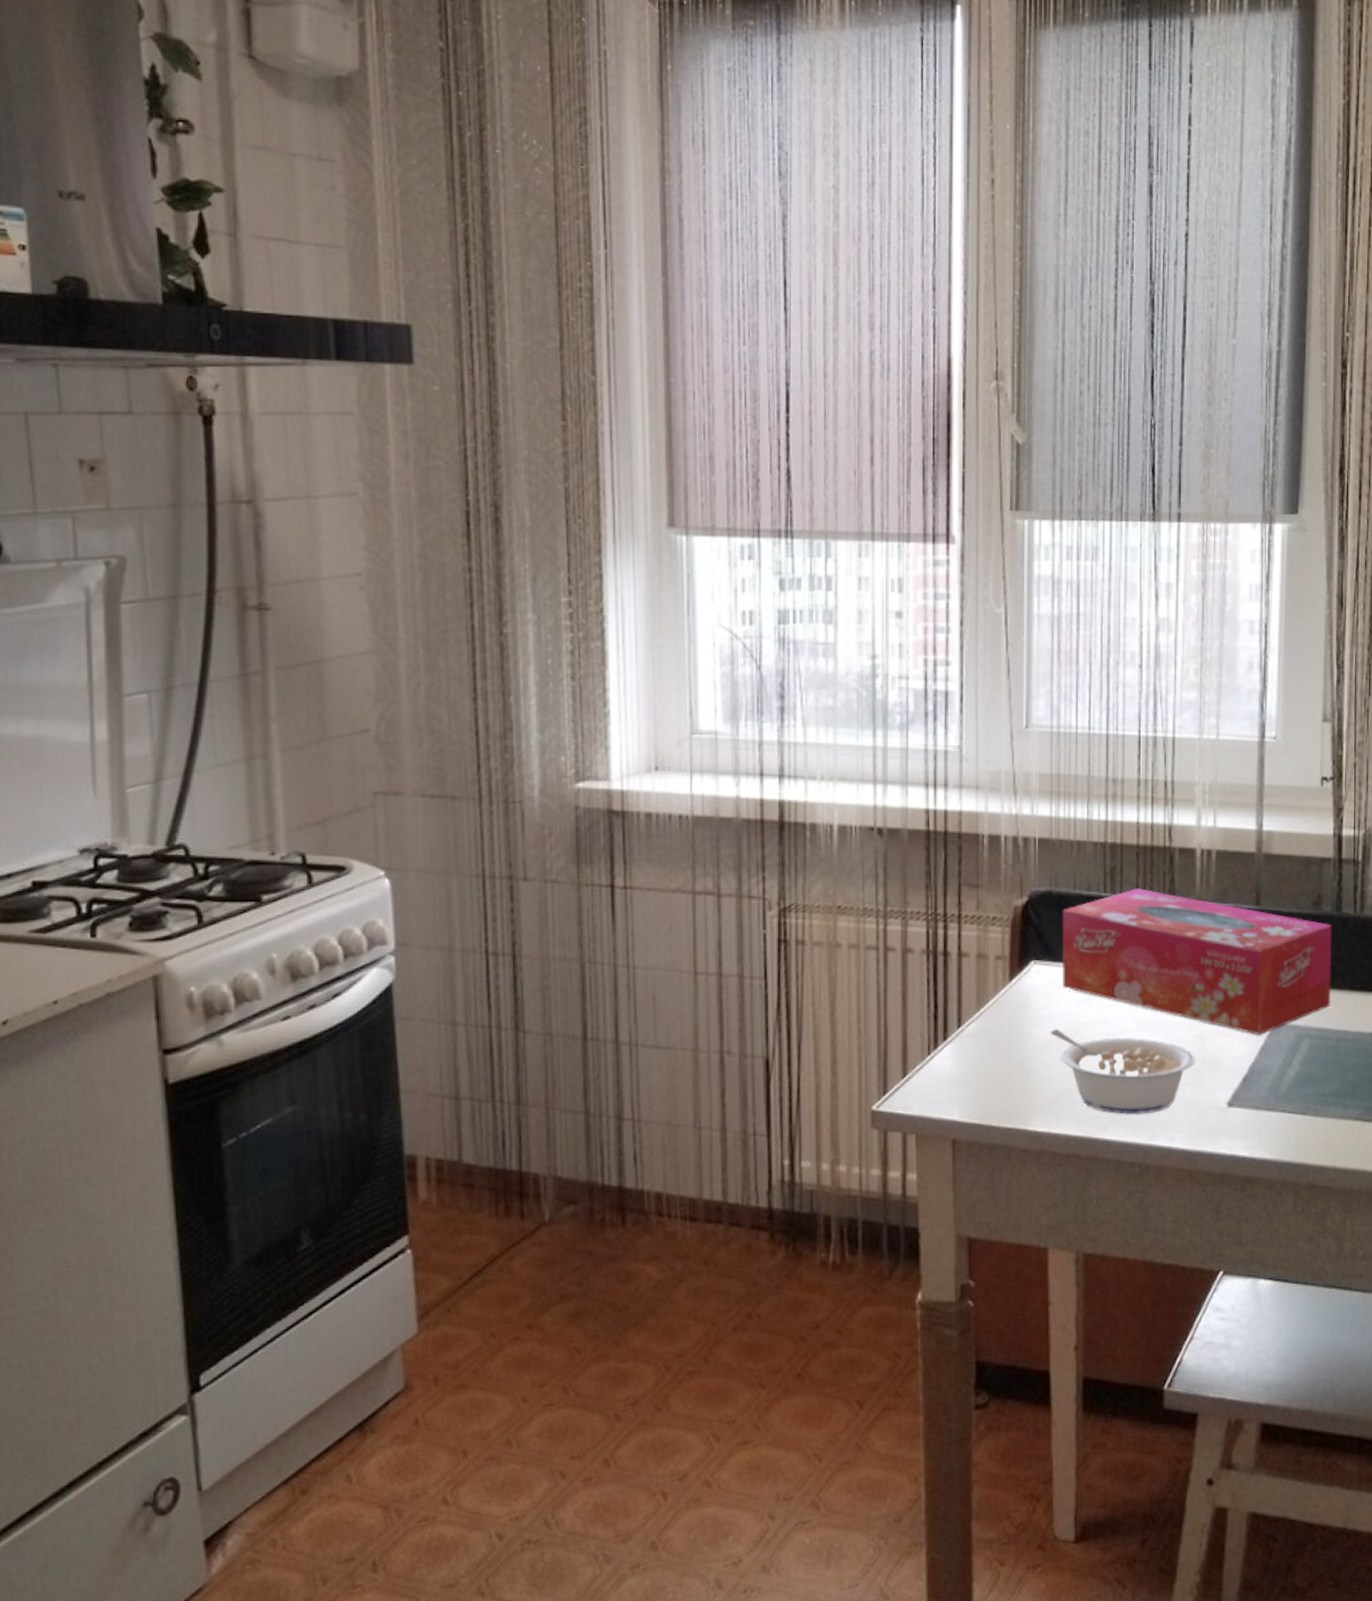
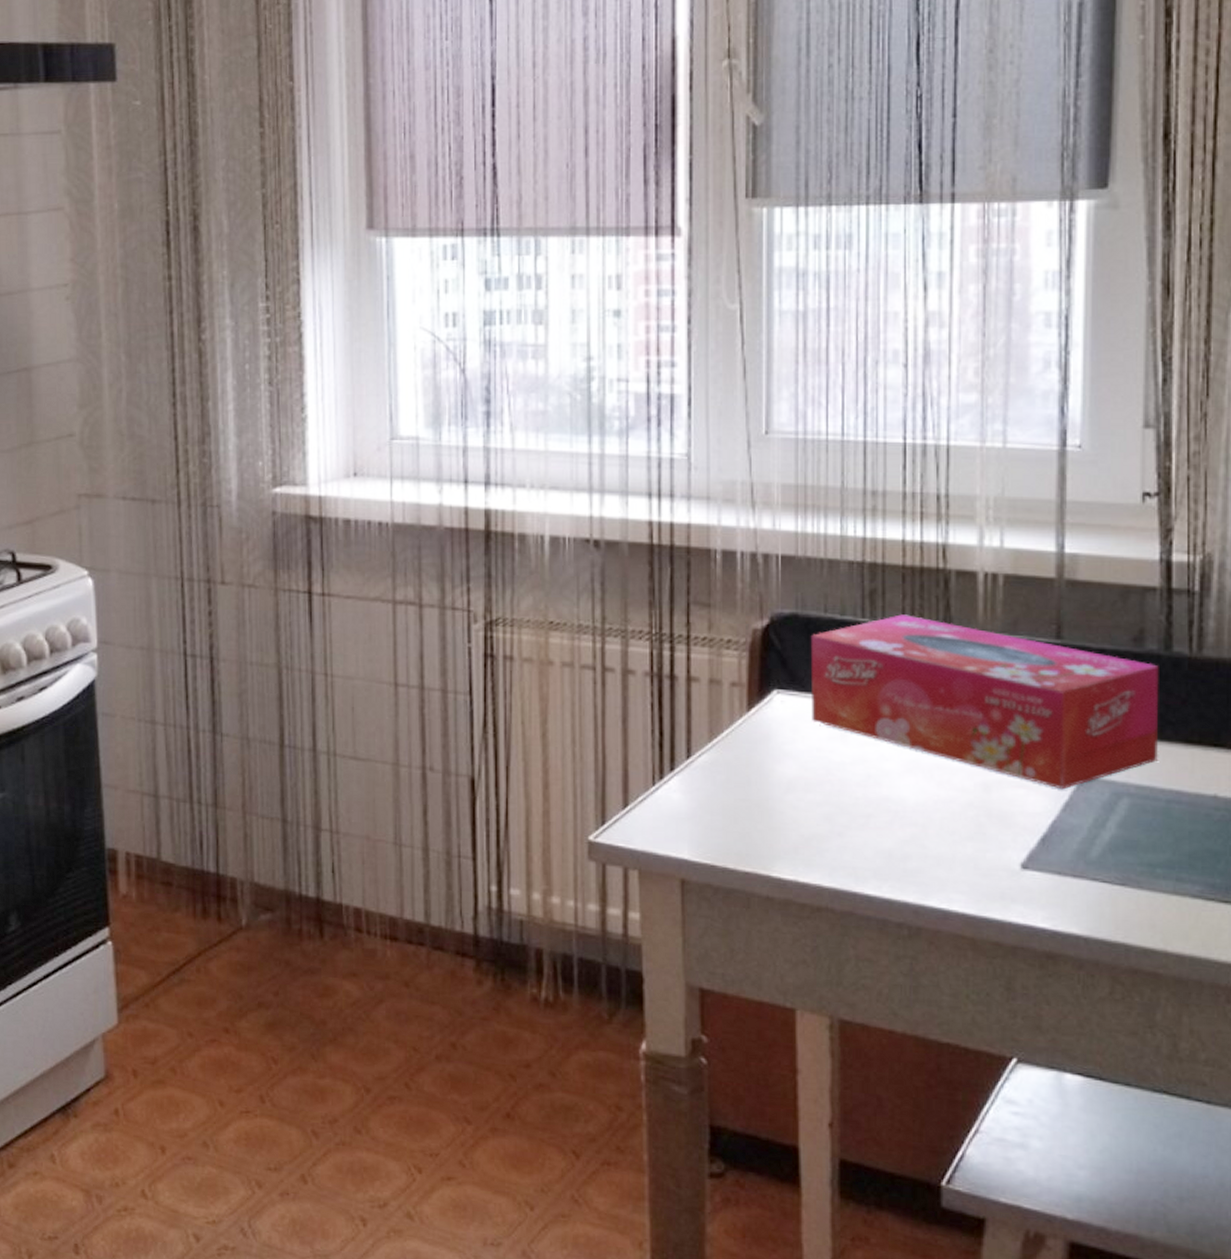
legume: present [1050,1028,1195,1115] -> none [797,766,978,870]

